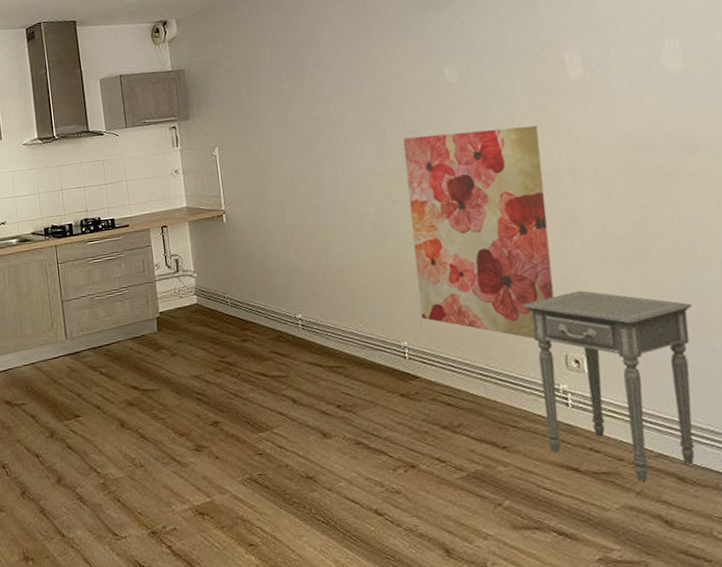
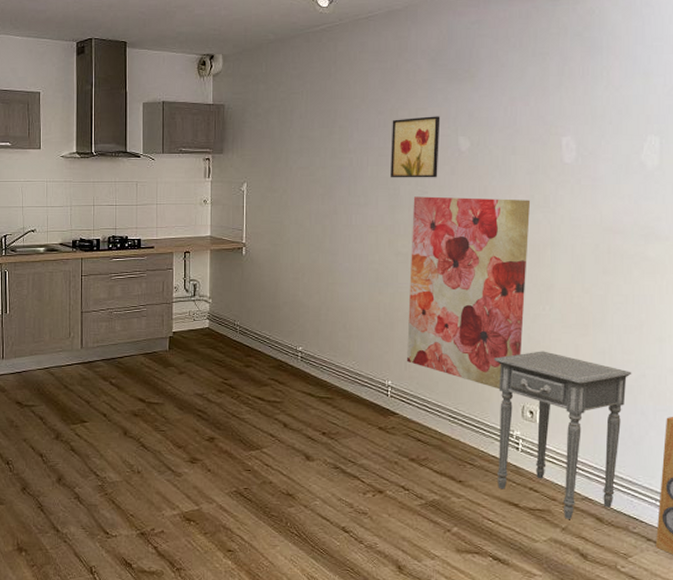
wall art: none [367,49,427,122] -> present [391,116,440,178]

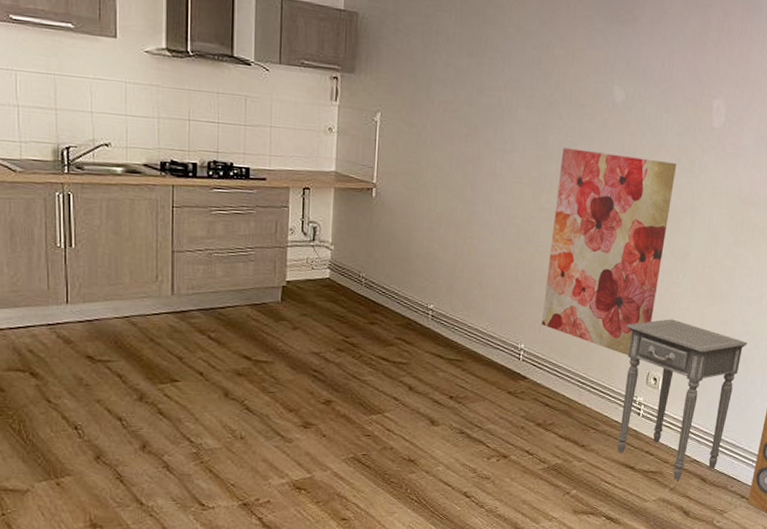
wall art: present [391,116,440,178] -> none [541,57,598,130]

